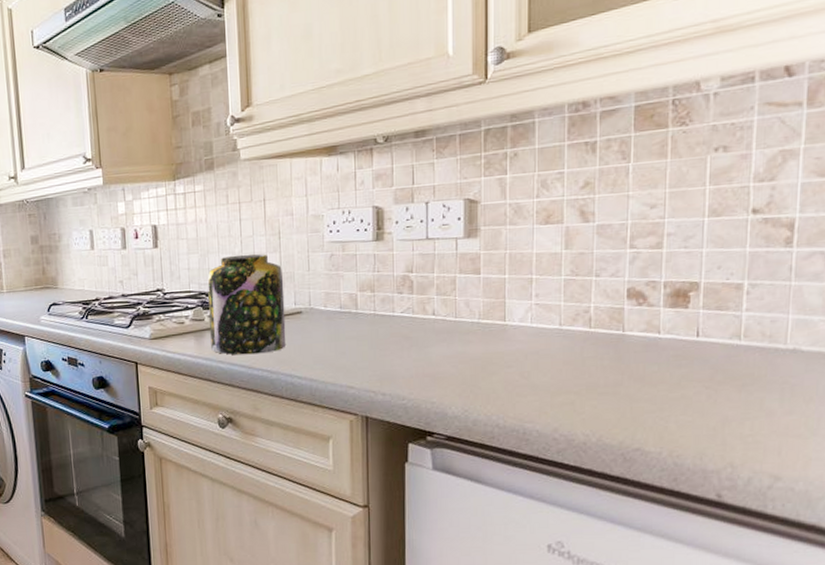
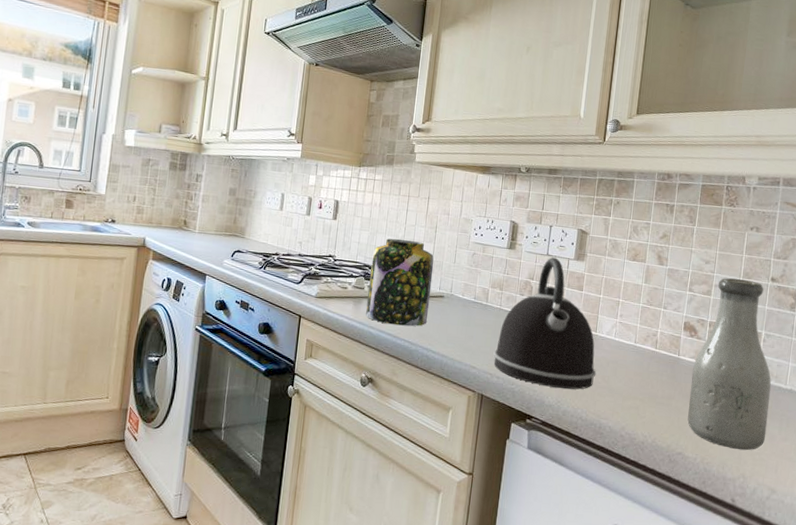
kettle: none [374,240,511,396] -> present [493,257,596,390]
bottle: none [644,218,764,435] -> present [687,277,772,451]

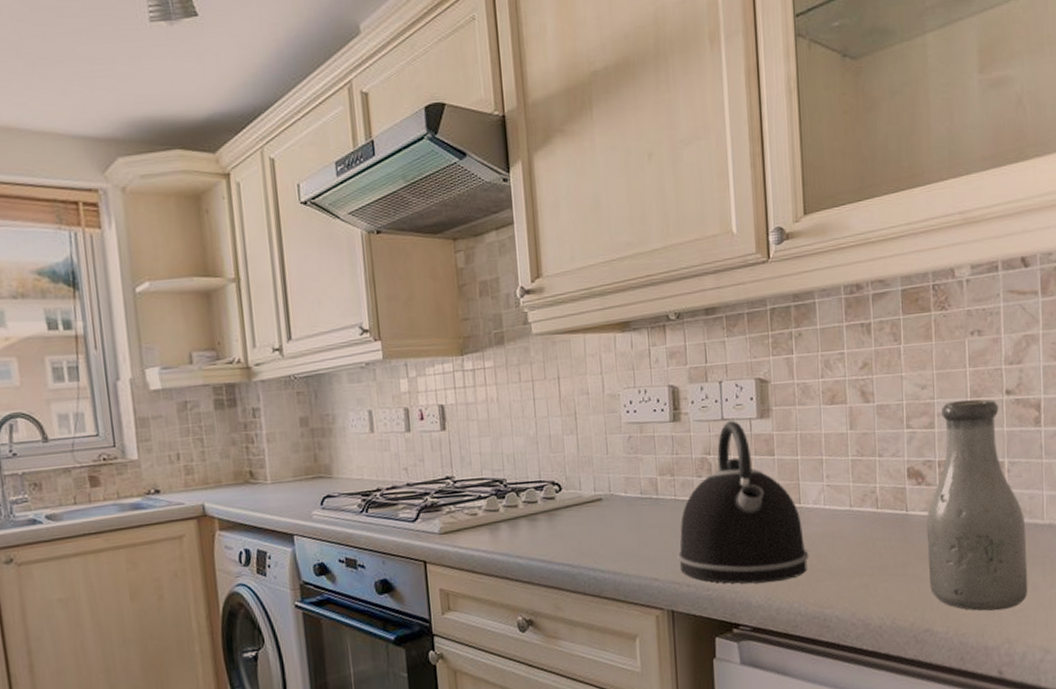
jar: present [366,238,434,327] -> none [501,436,587,549]

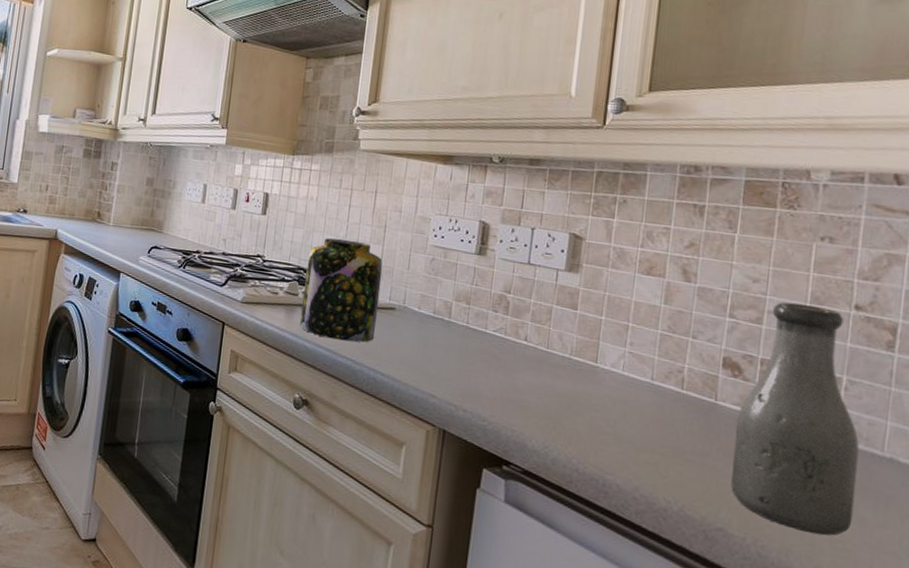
jar: none [501,436,587,549] -> present [300,238,383,343]
kettle: present [677,420,809,584] -> none [459,267,598,434]

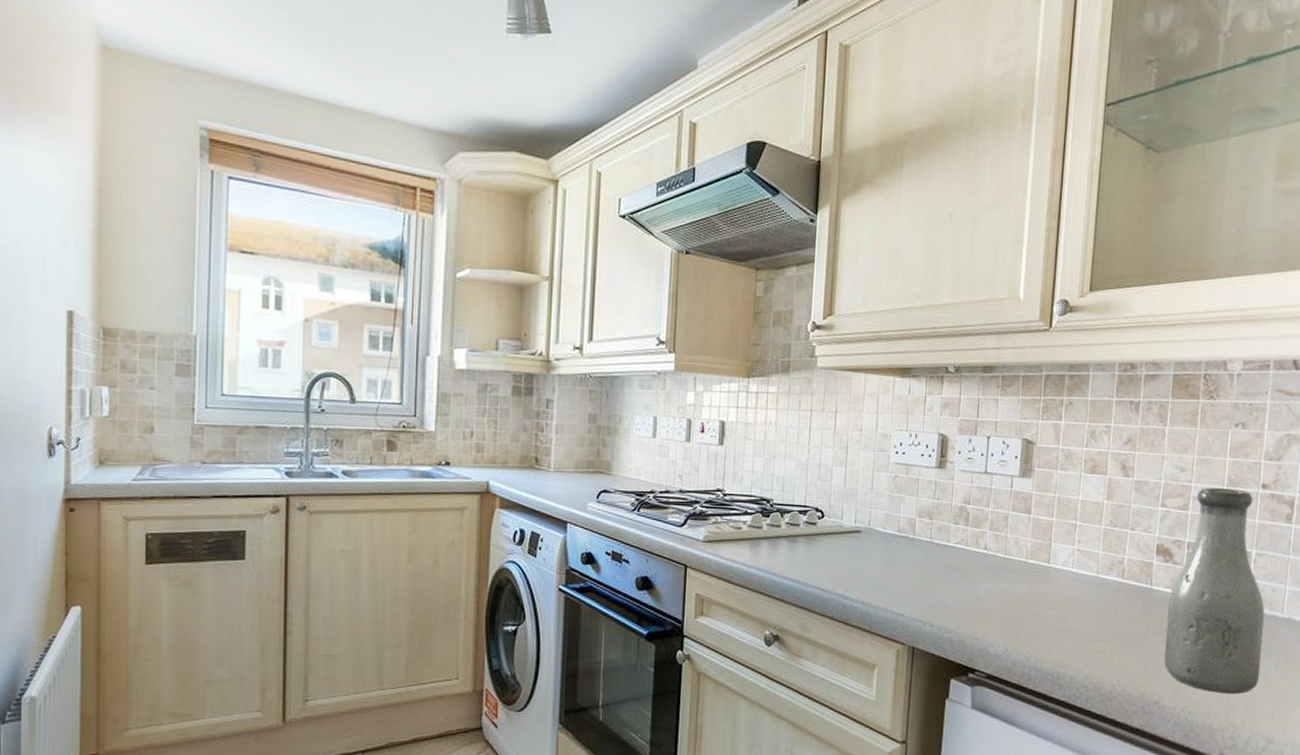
jar: present [300,238,383,343] -> none [766,464,847,570]

